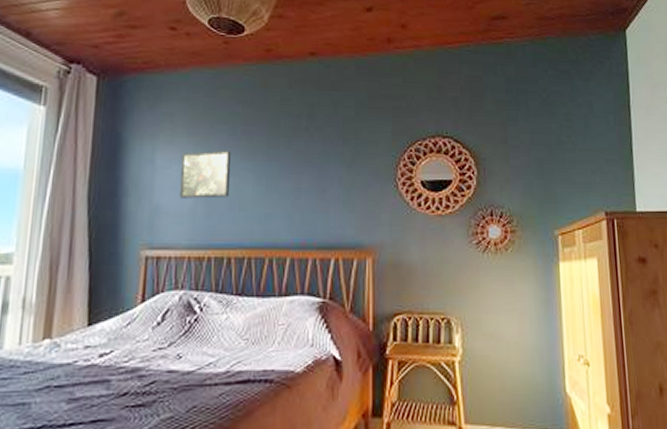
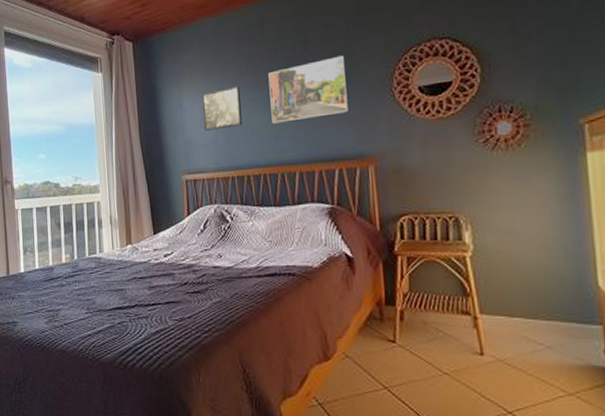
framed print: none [265,136,352,200] -> present [268,55,348,124]

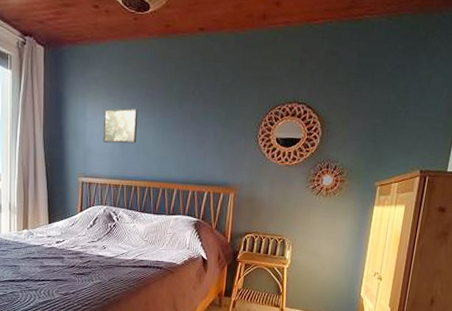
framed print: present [268,55,348,124] -> none [161,100,227,149]

